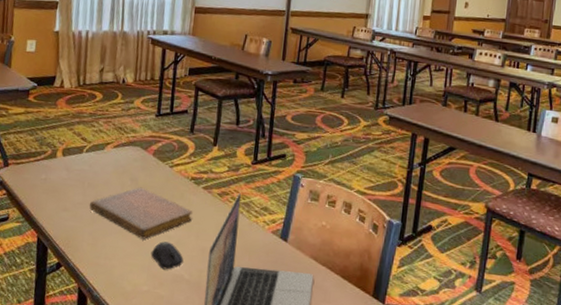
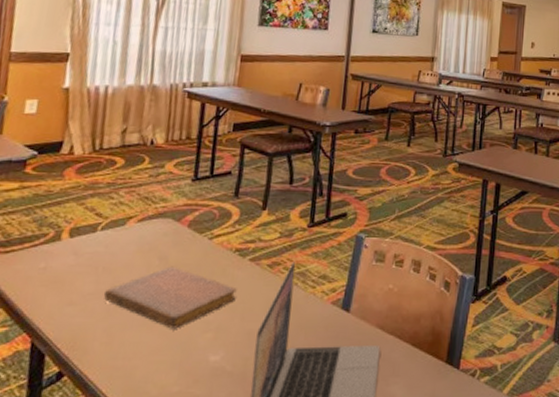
computer mouse: present [150,241,184,270] -> none [183,329,225,363]

